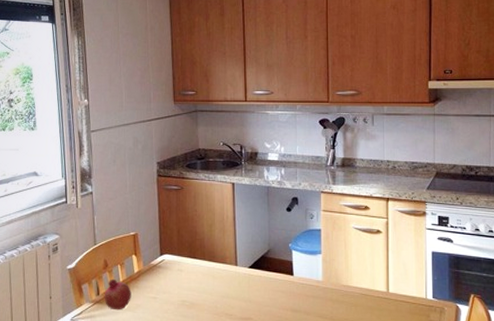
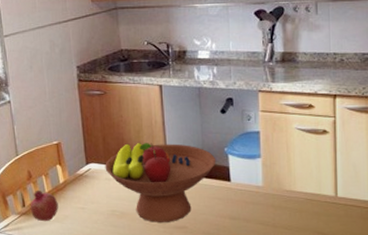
fruit bowl: none [178,235,281,313] -> present [105,142,216,222]

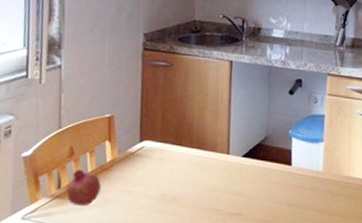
fruit bowl: present [105,142,216,222] -> none [160,119,280,208]

